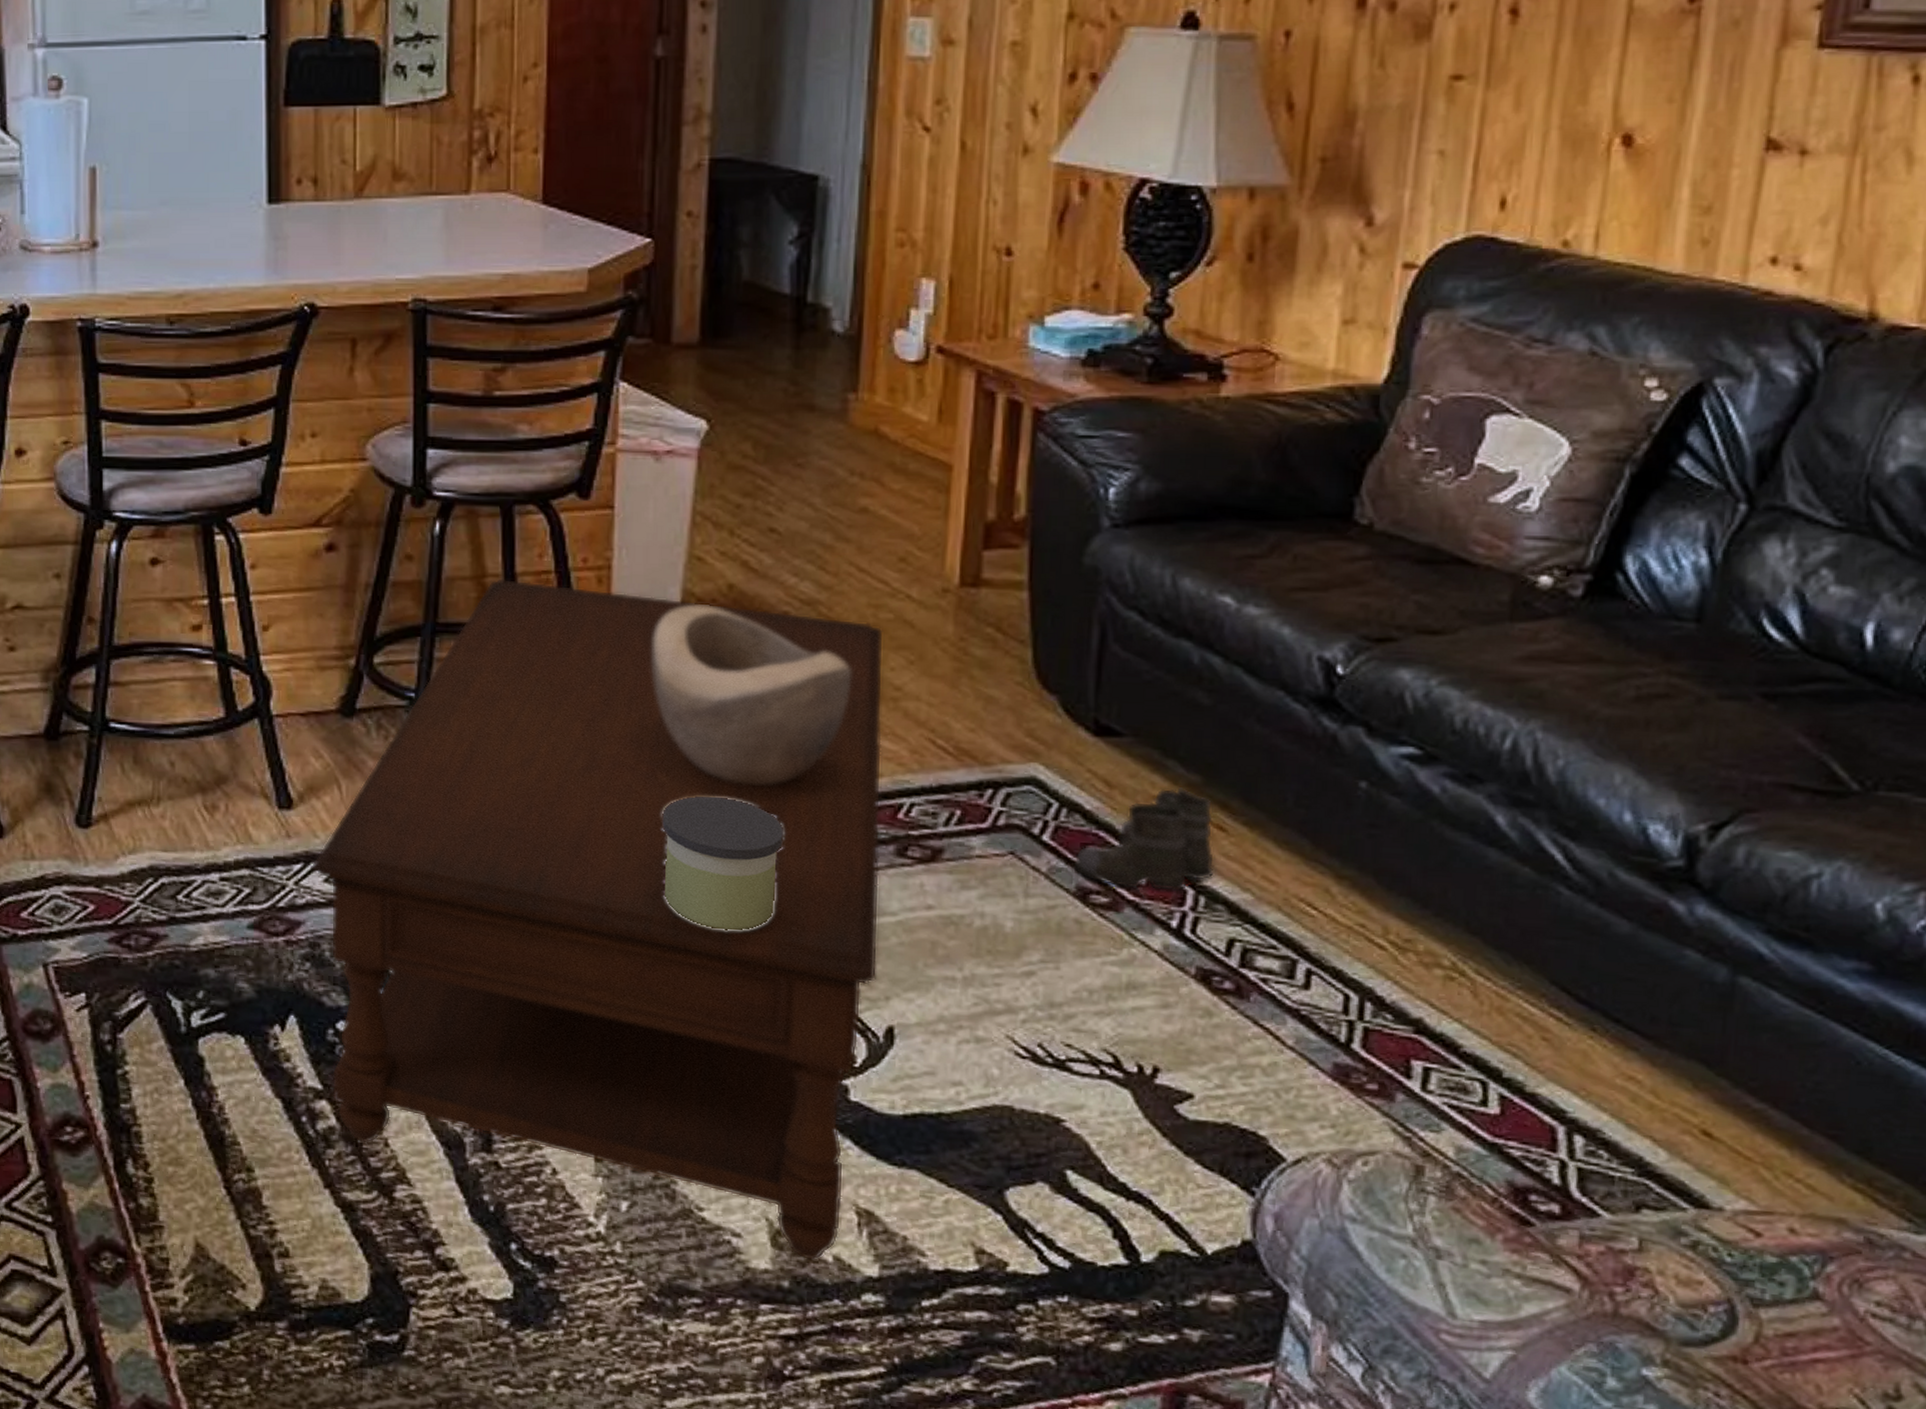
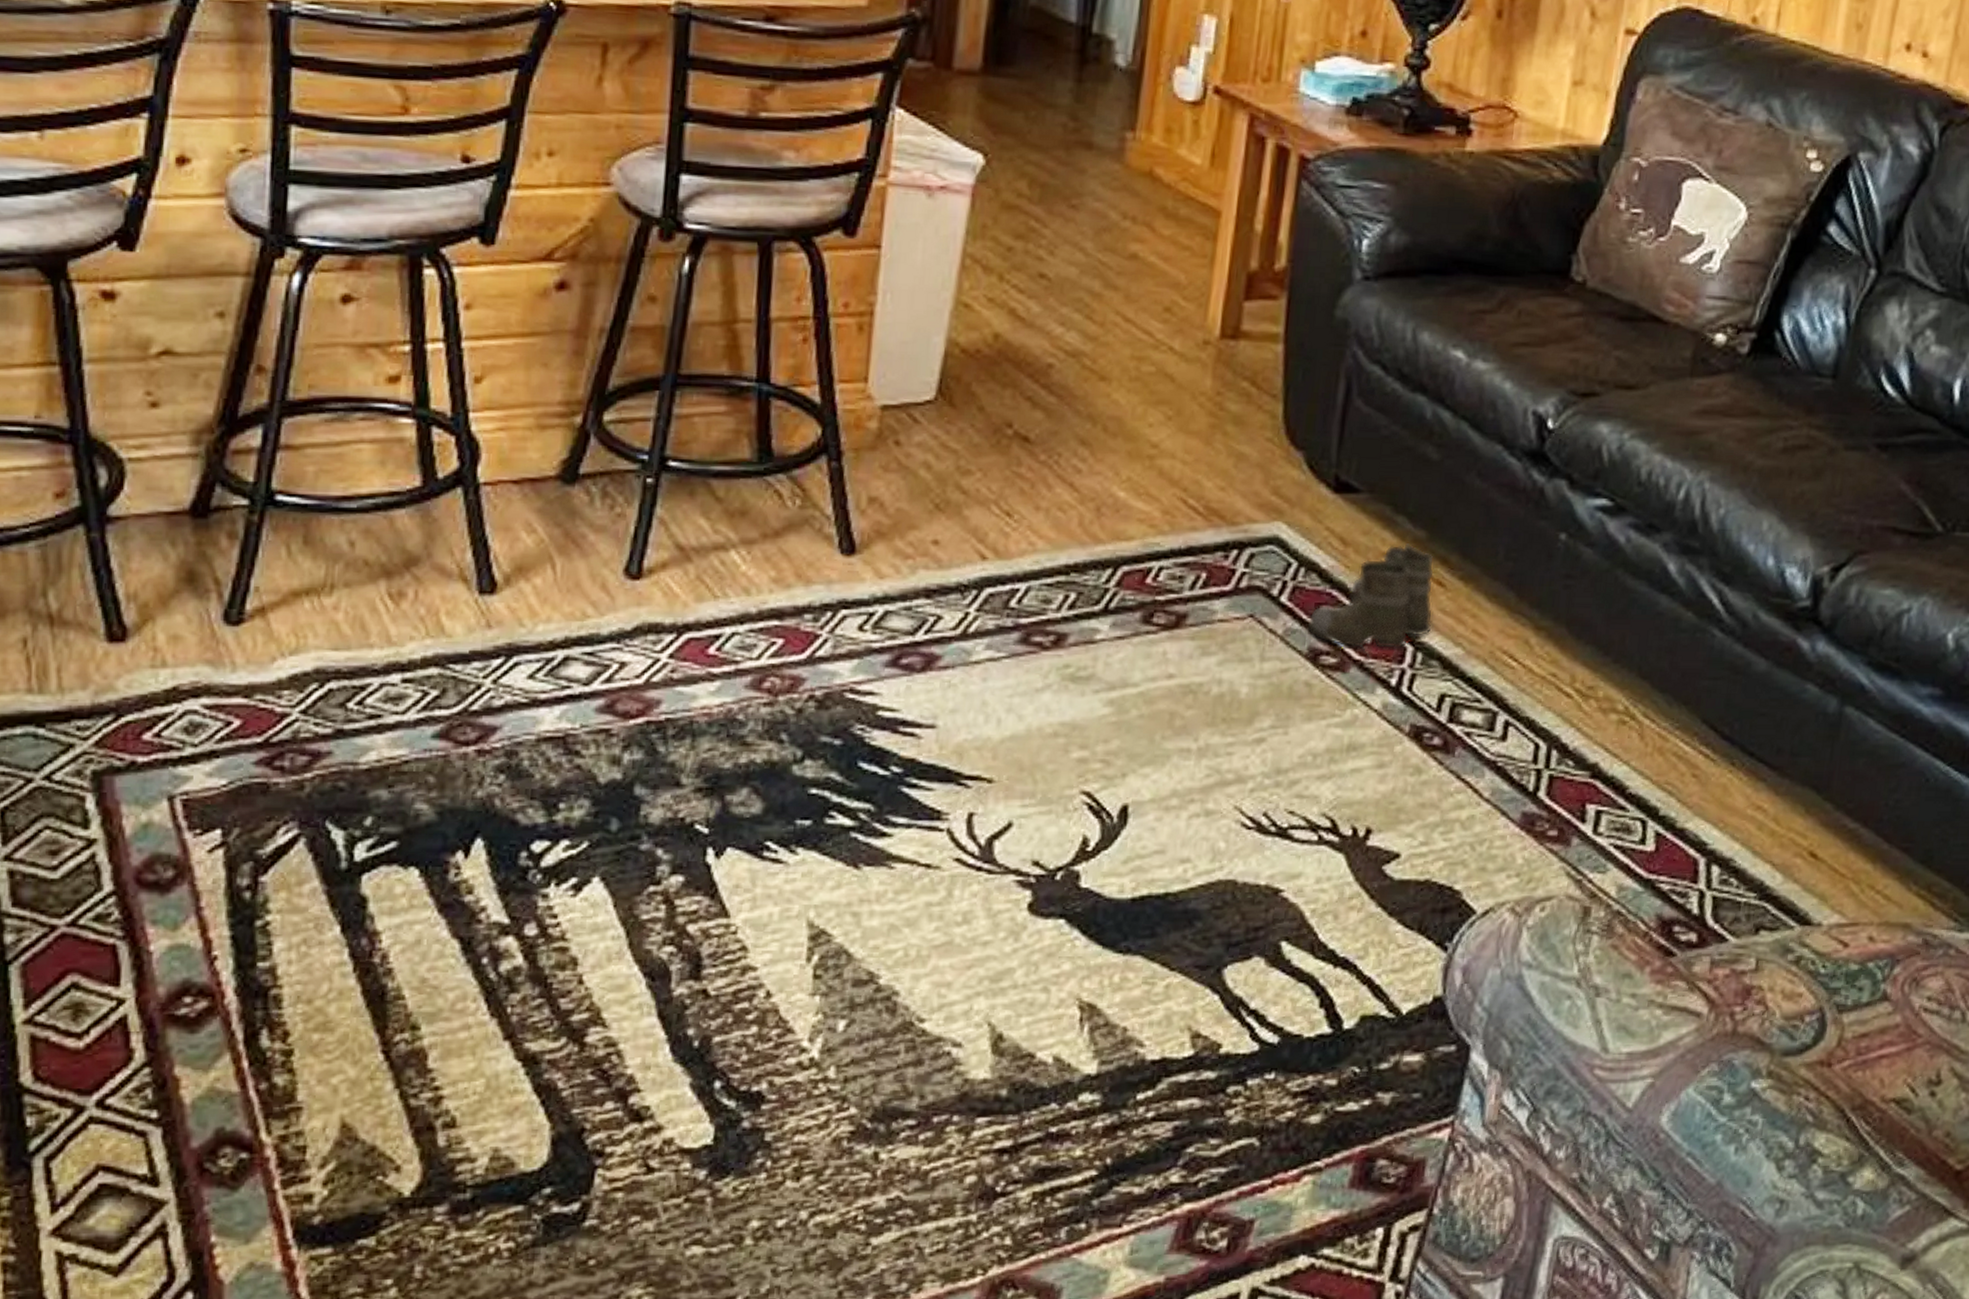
coffee table: present [311,578,884,1260] -> none [513,324,1145,1063]
decorative bowl: present [651,603,851,786] -> none [909,354,1111,553]
candle: present [662,796,784,931] -> none [906,565,1034,712]

